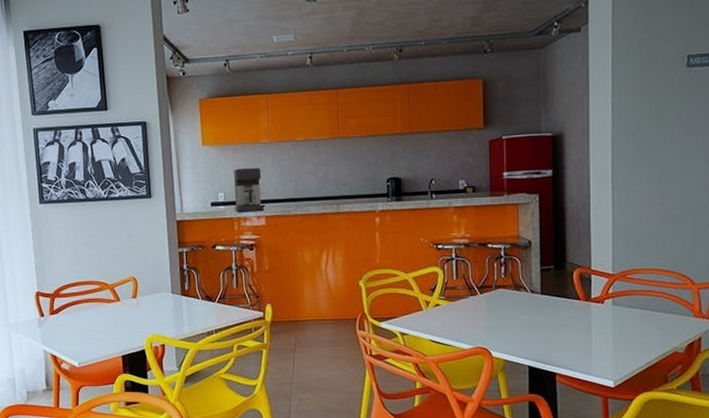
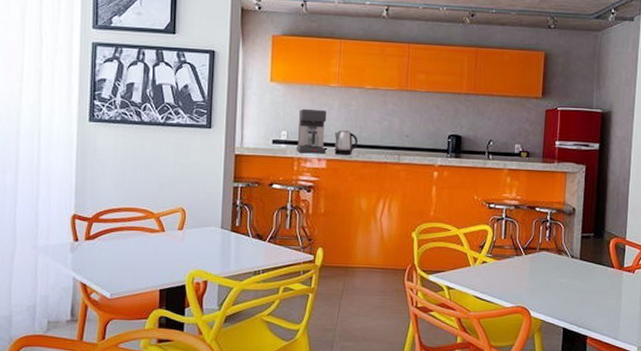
kettle: none [271,185,295,211] -> present [334,130,358,156]

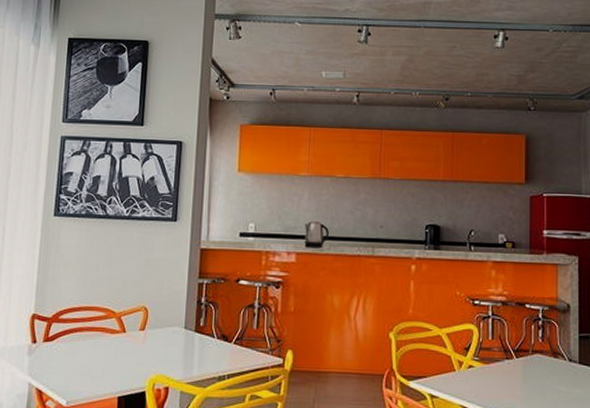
coffee maker: present [296,108,327,154] -> none [265,199,297,247]

